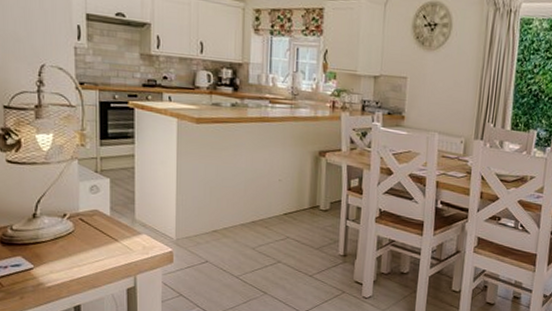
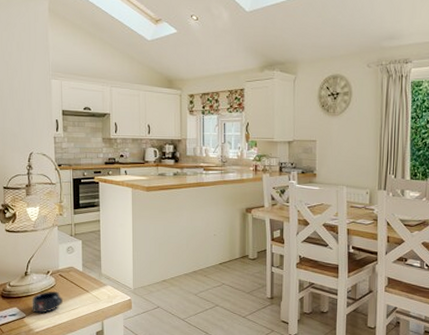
mug: none [42,237,85,265] -> present [32,290,64,313]

